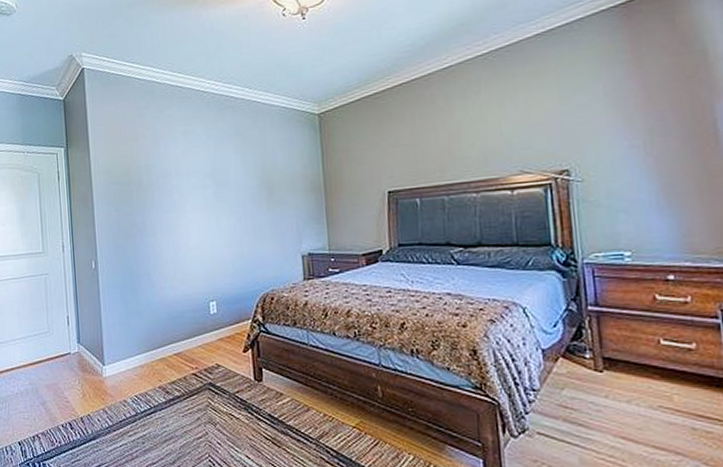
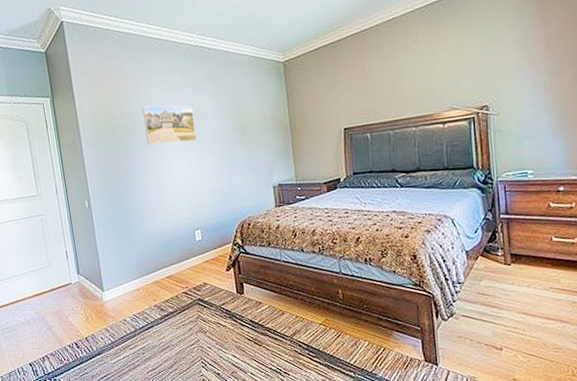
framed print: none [160,159,217,202] -> present [142,105,197,145]

